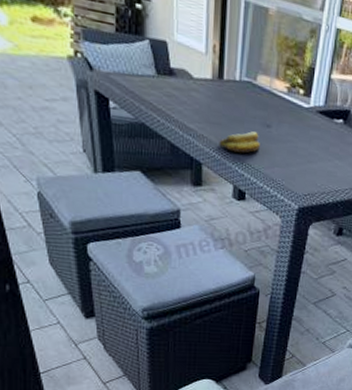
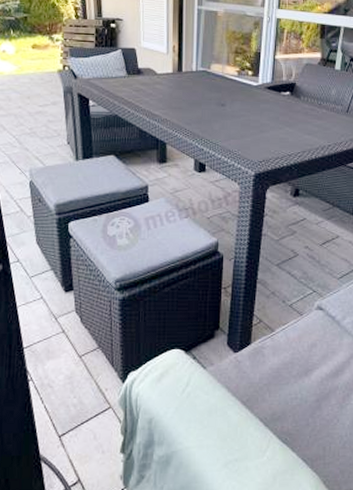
banana: present [219,131,260,154] -> none [180,111,216,131]

